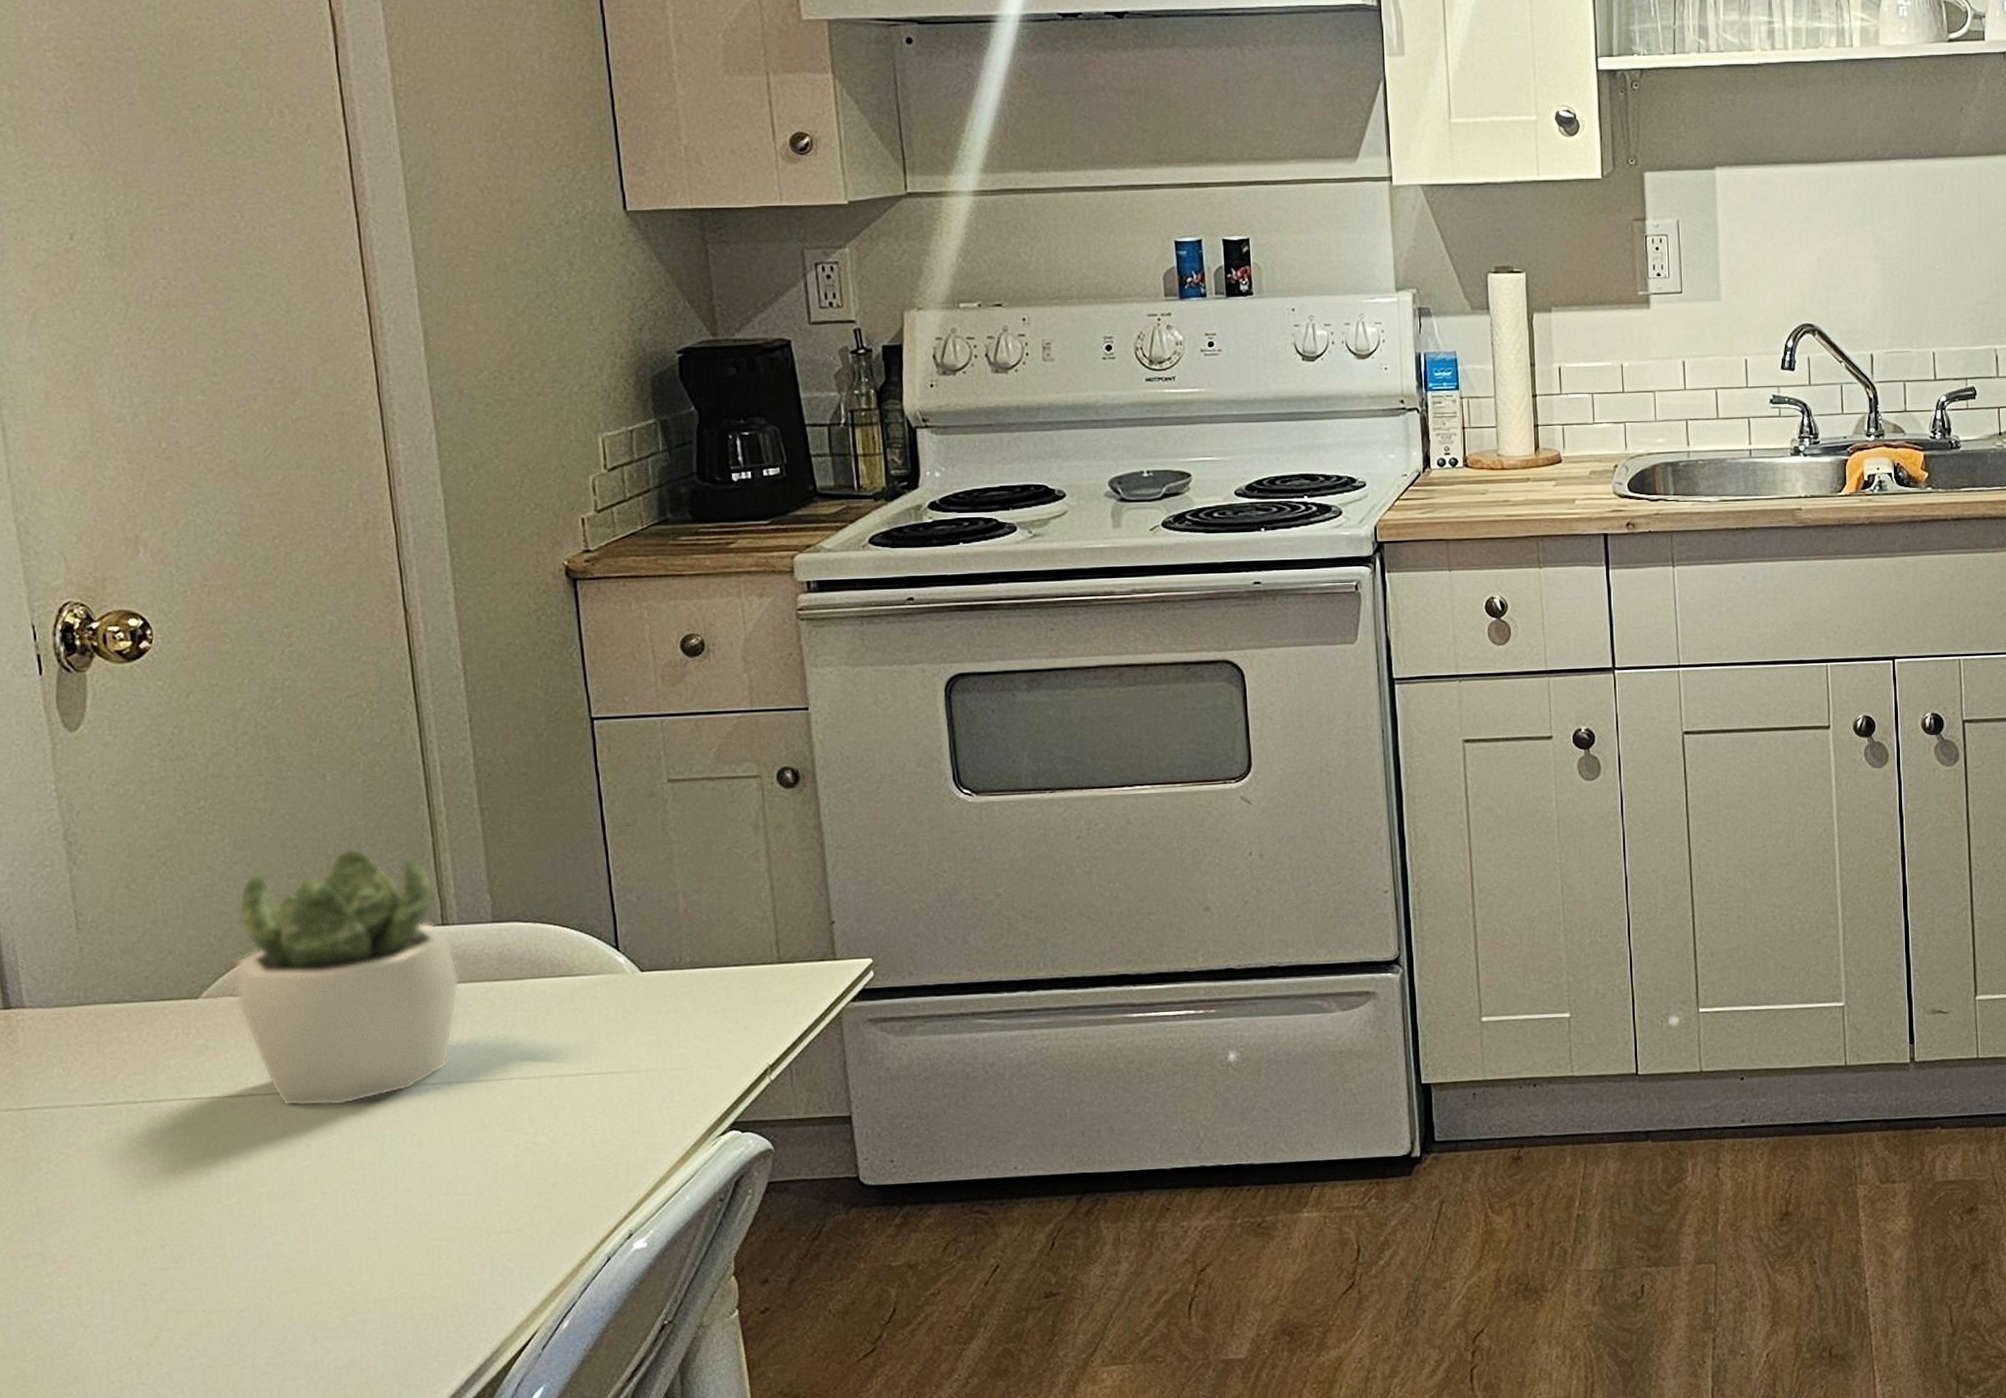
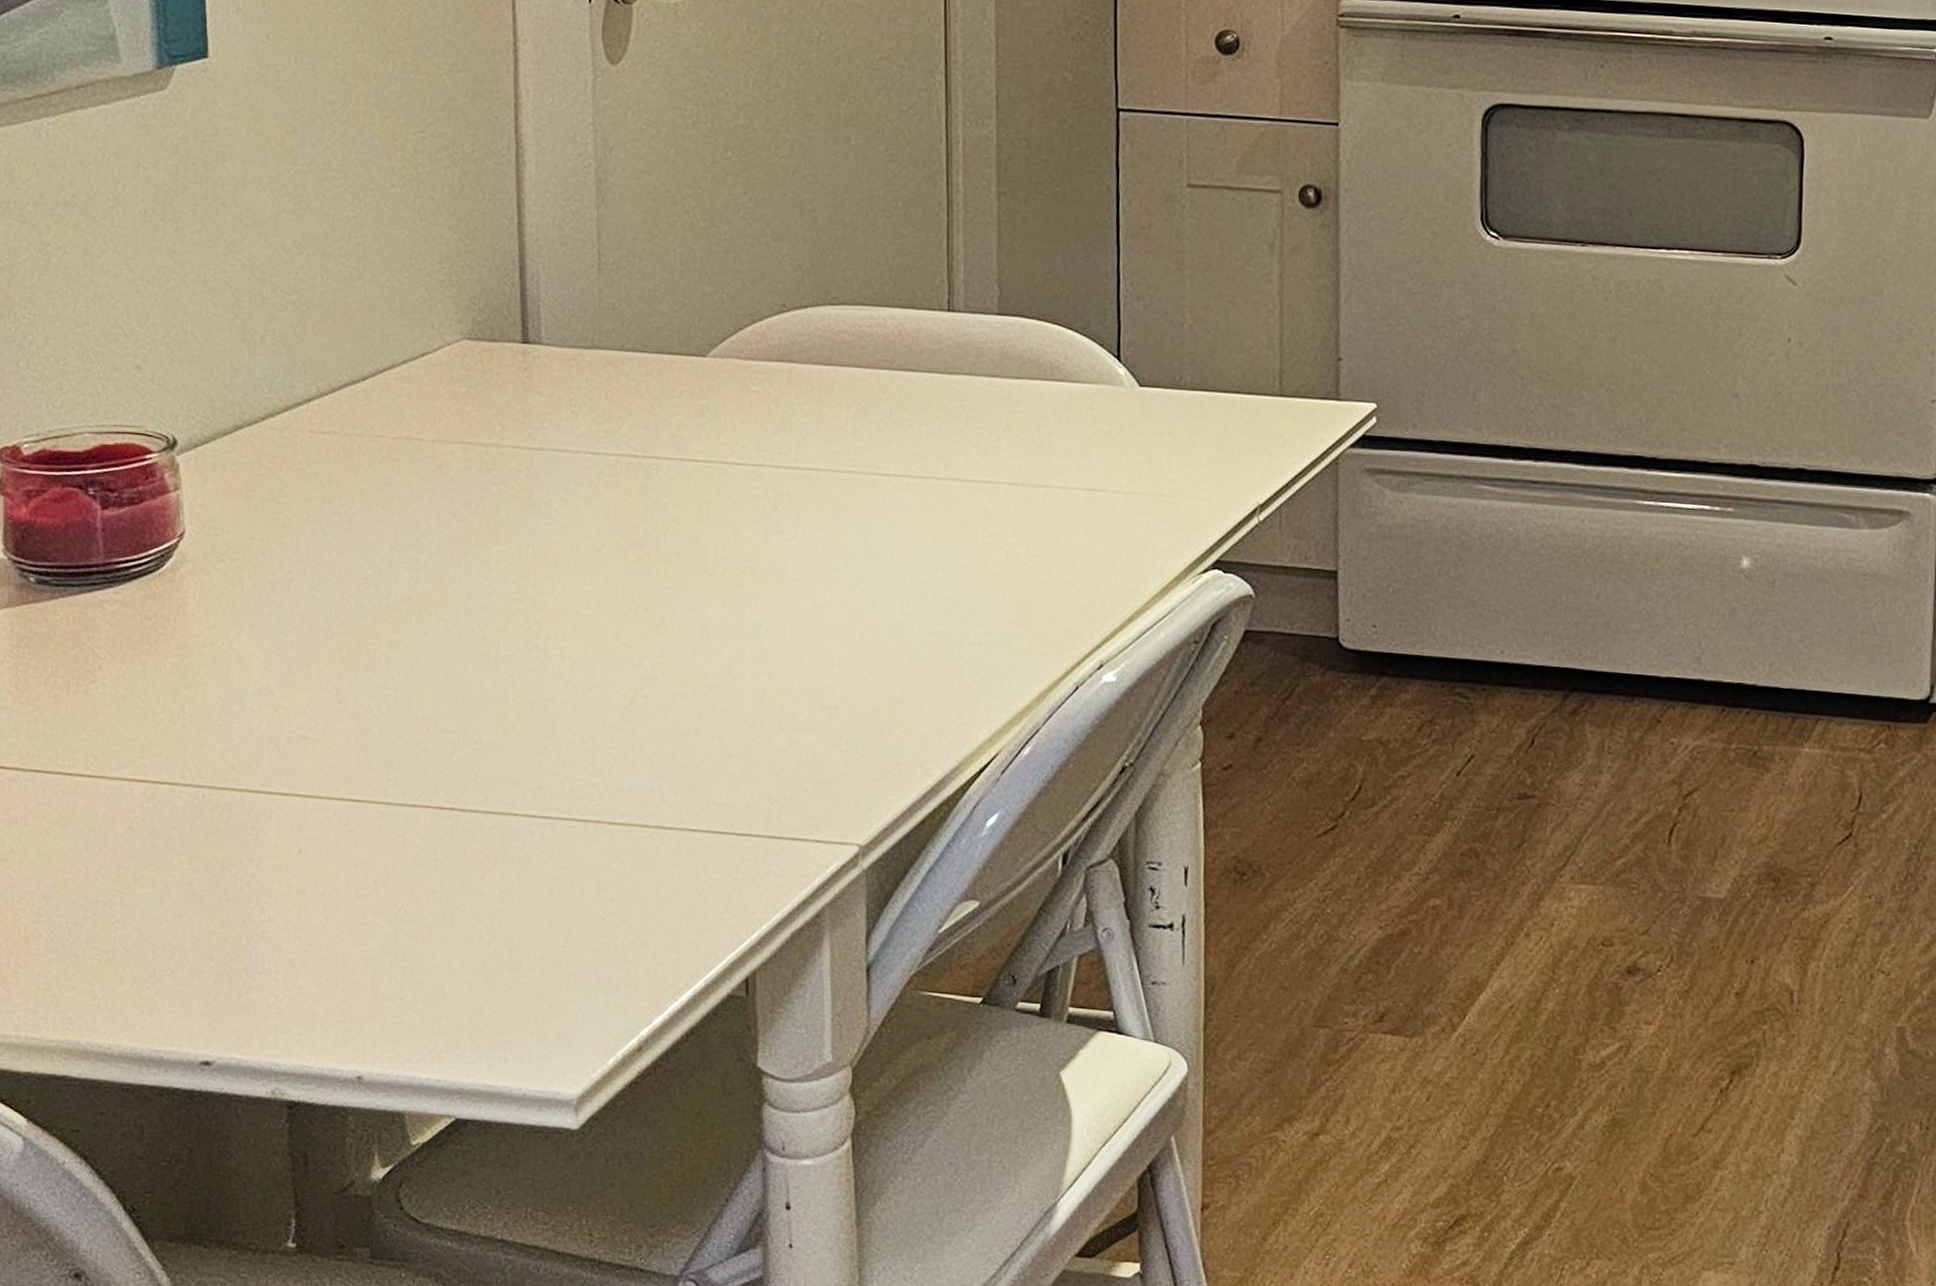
succulent plant: present [235,848,461,1107] -> none [741,218,961,488]

